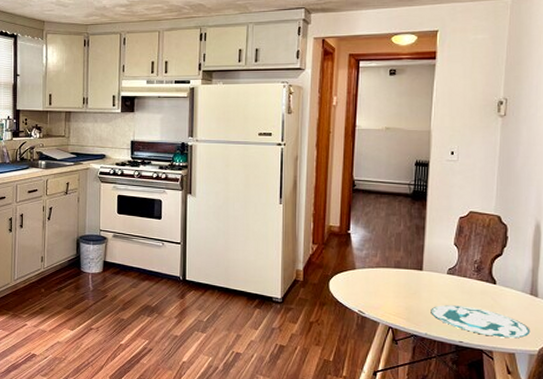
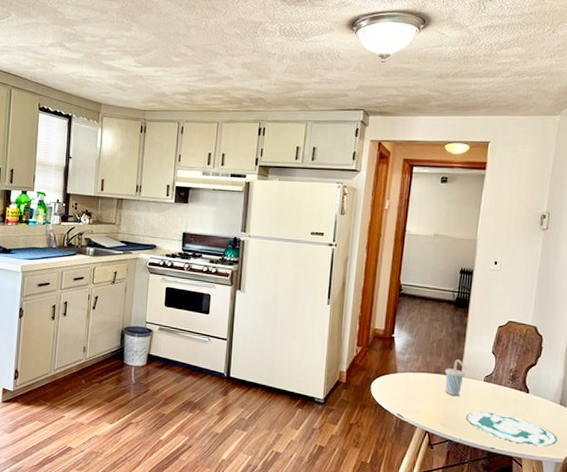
cup: none [405,253,428,290] -> present [444,359,467,396]

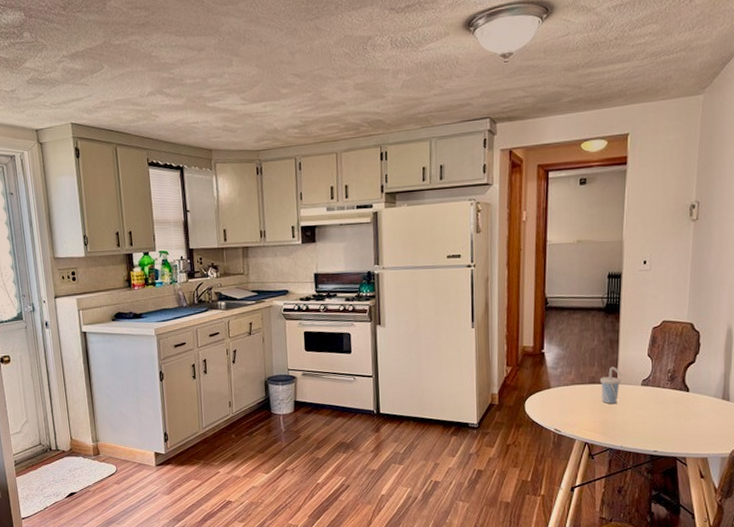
plate: present [466,411,558,446] -> none [626,415,723,443]

